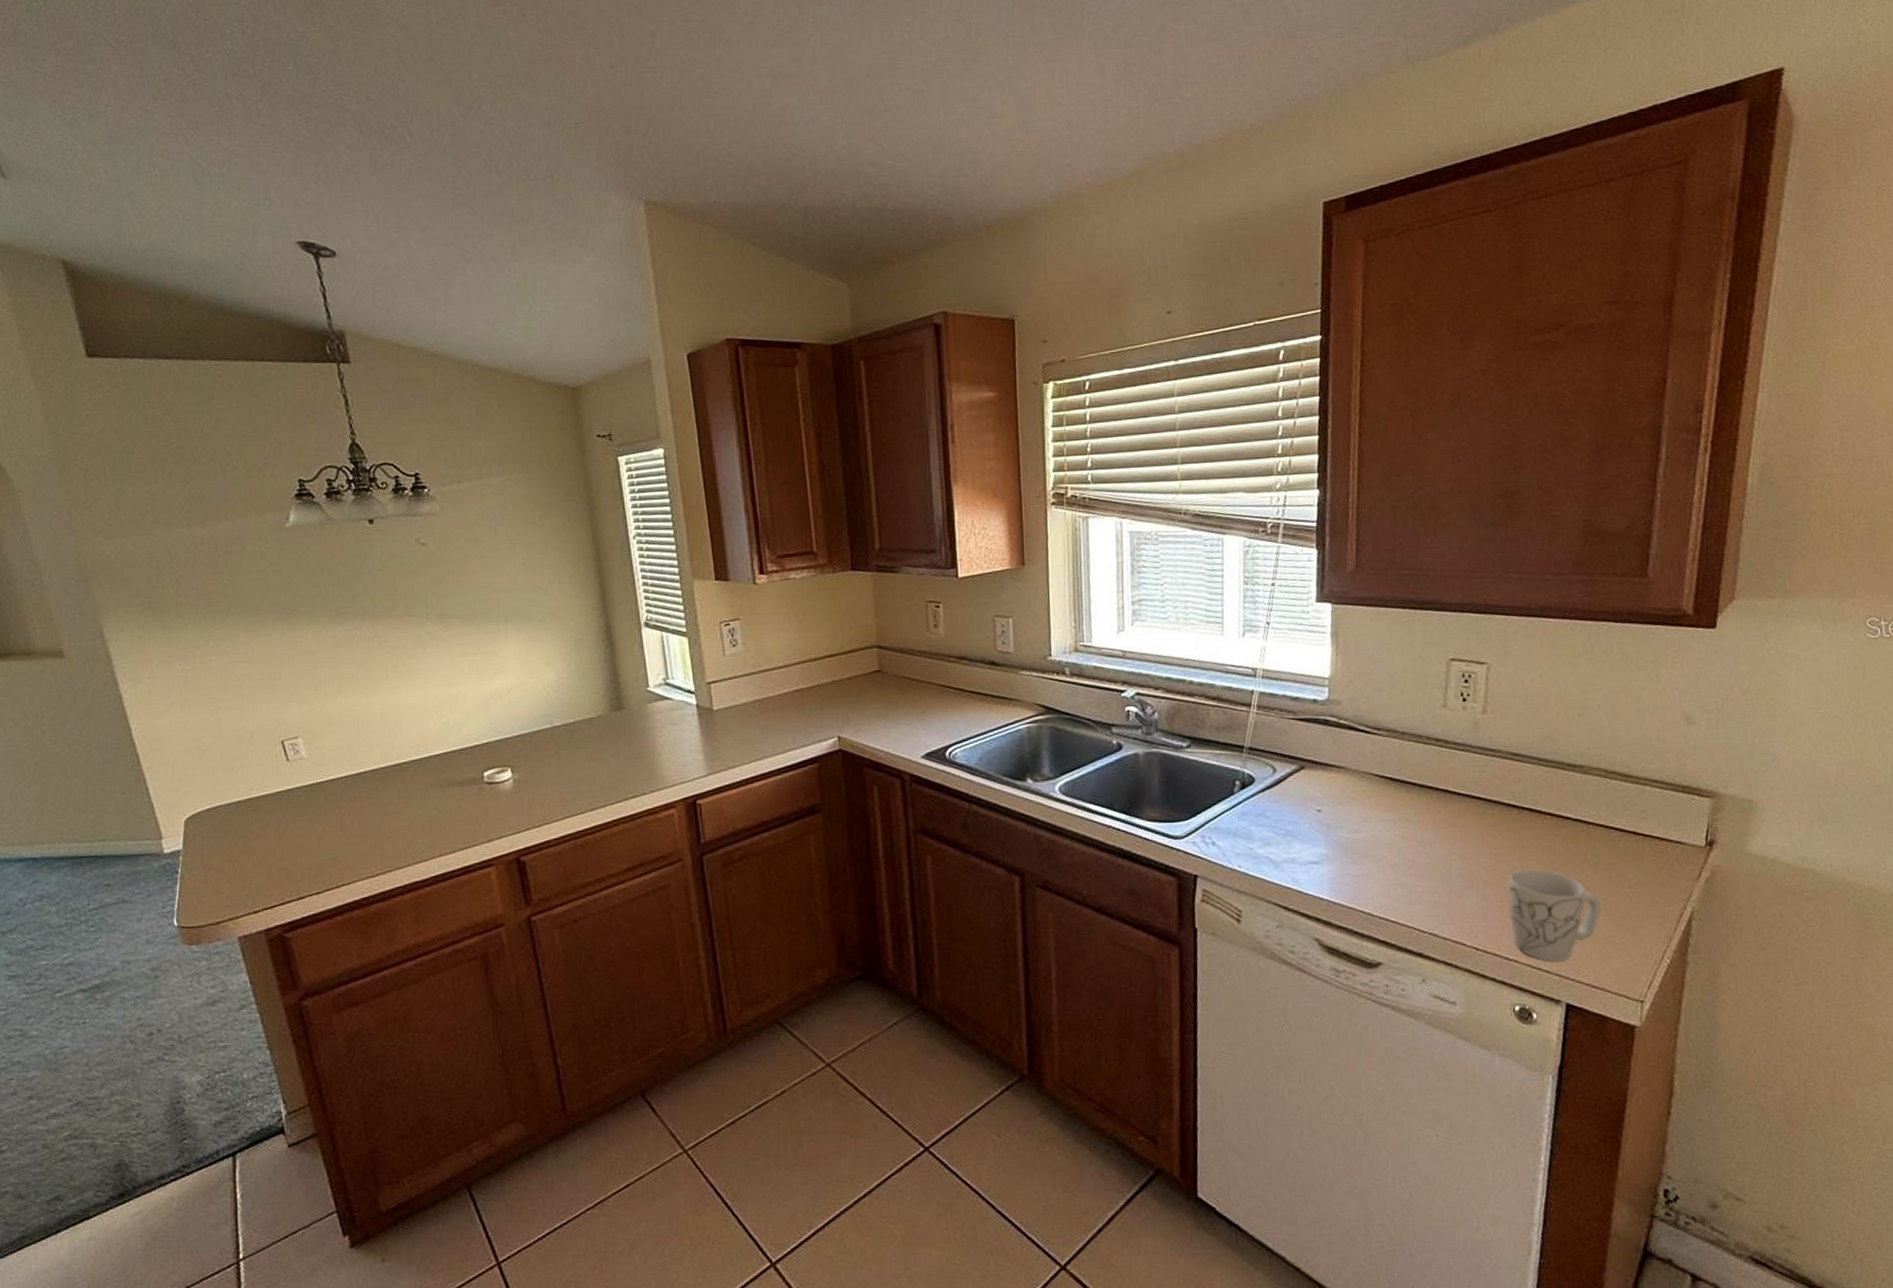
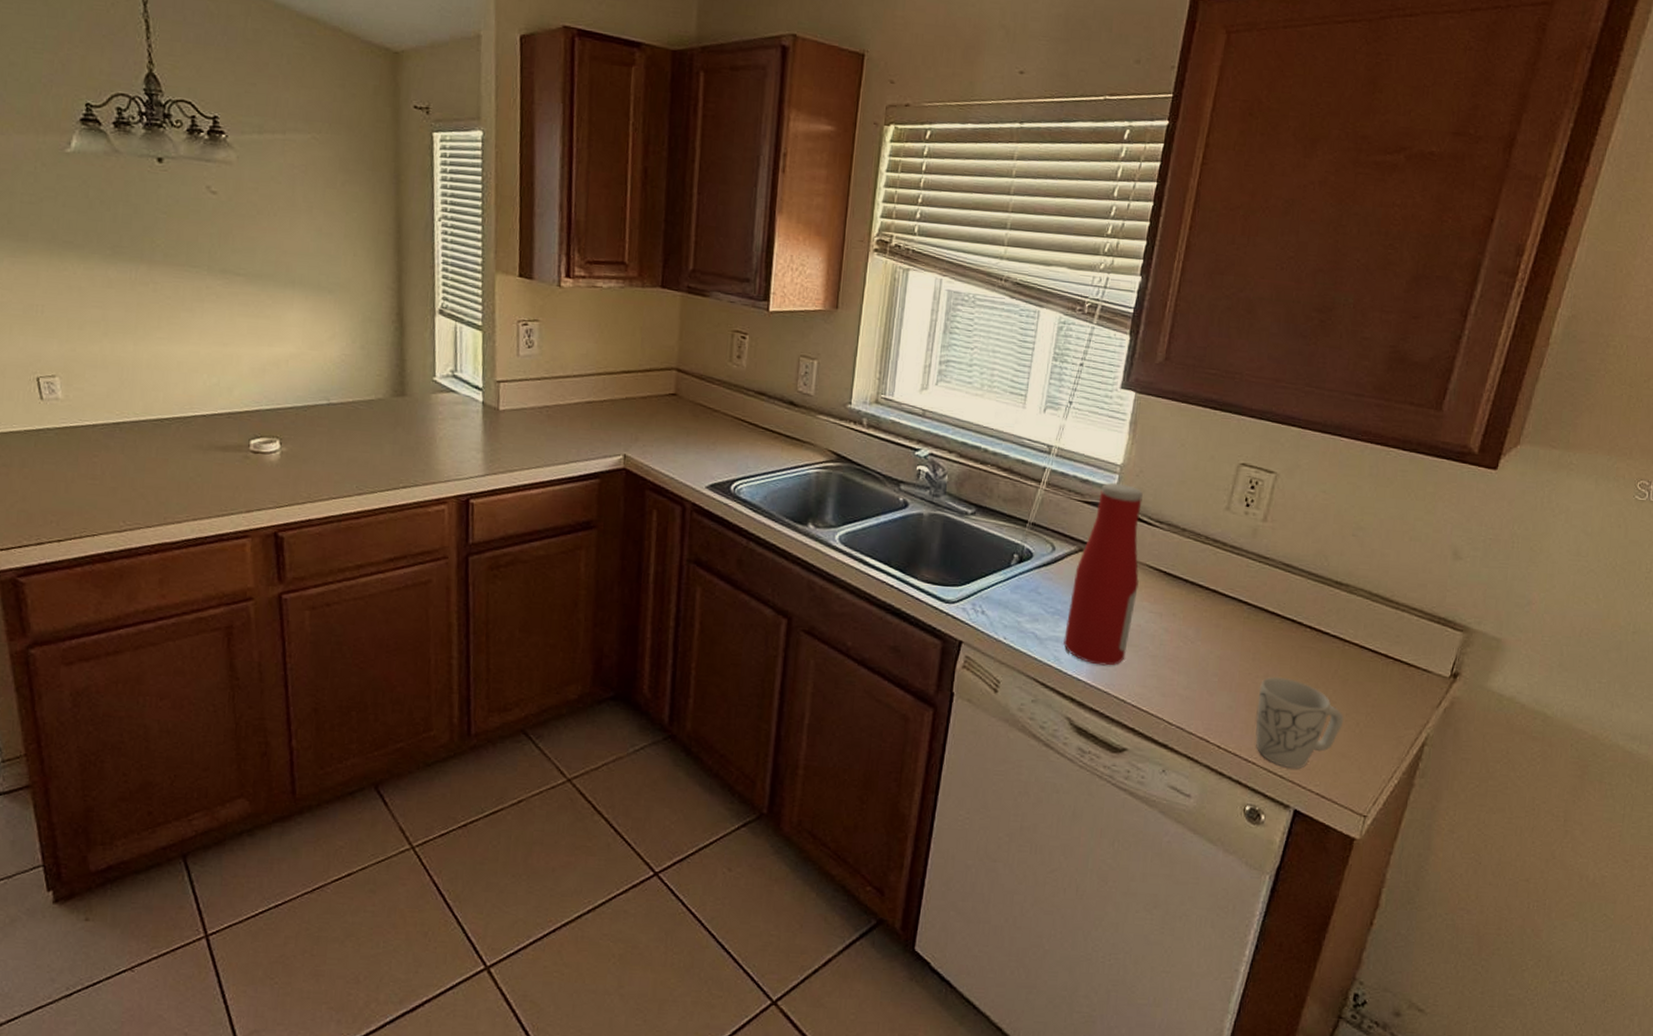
bottle: none [1299,696,1367,881] -> present [1063,482,1143,666]

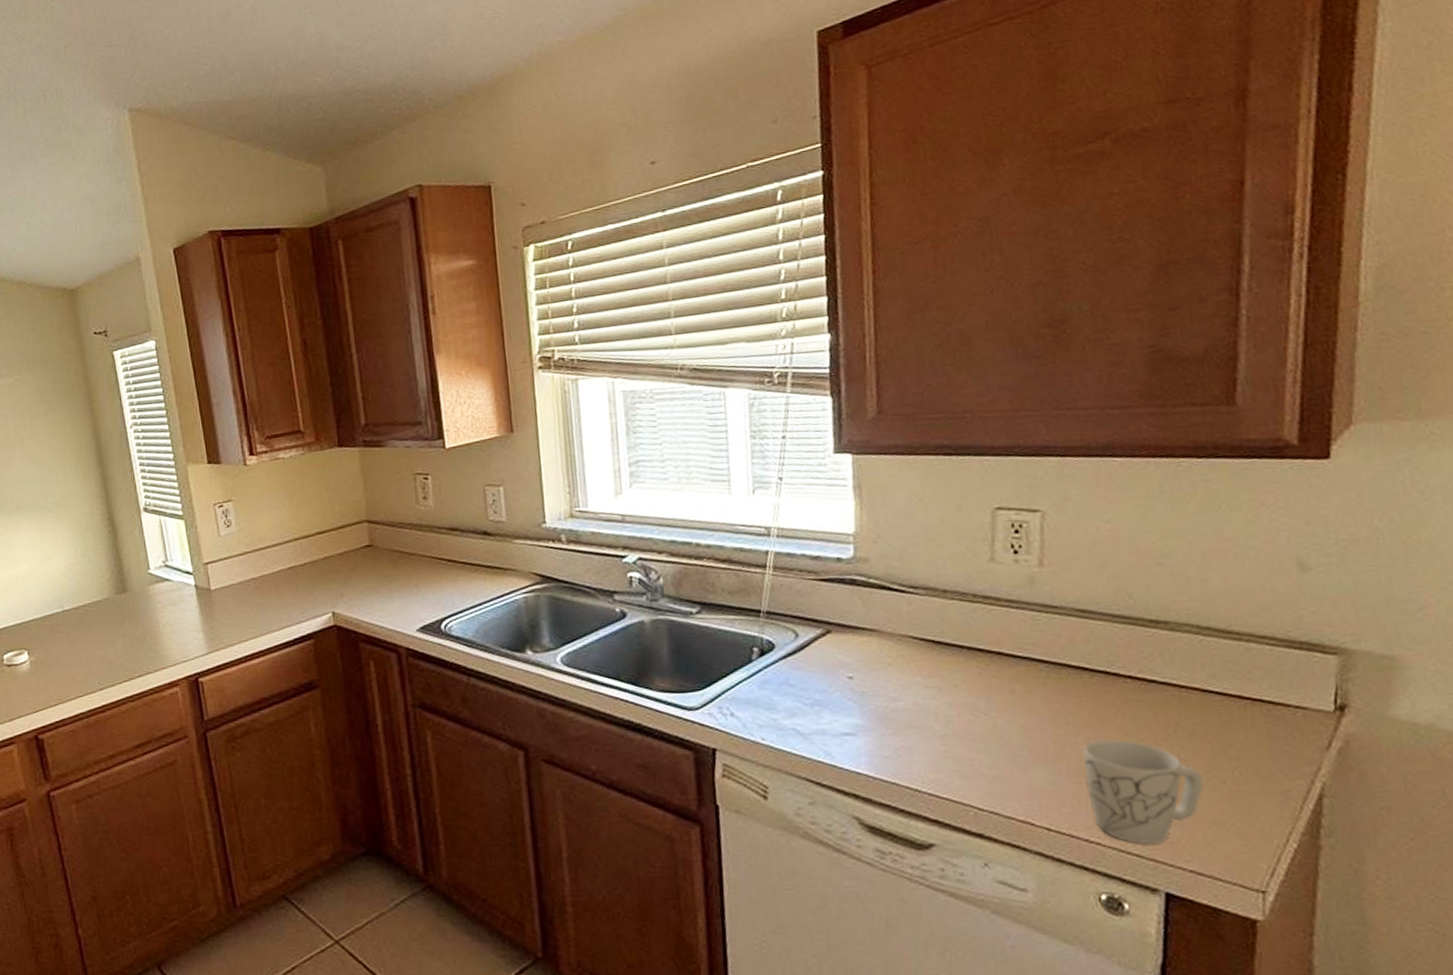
bottle: present [1063,482,1143,666] -> none [827,553,908,754]

